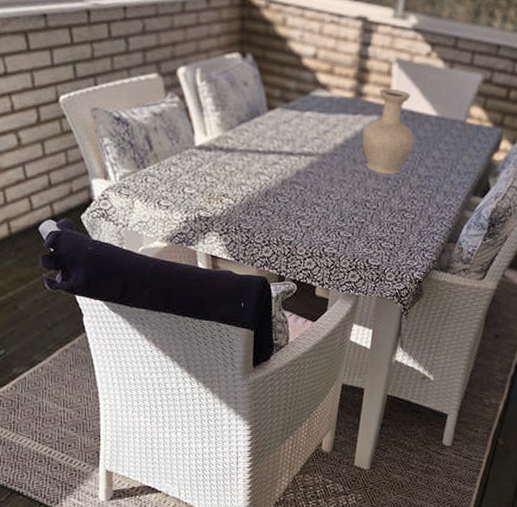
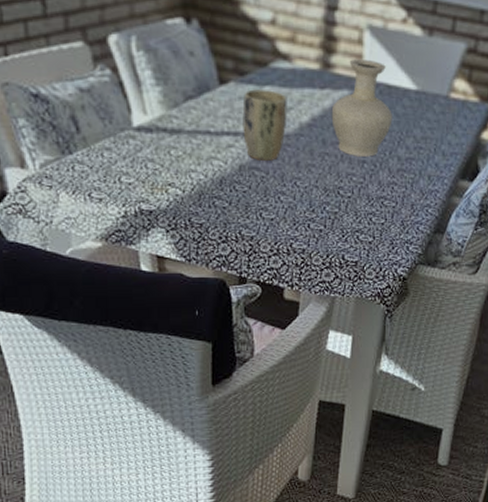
plant pot: none [286,114,325,176] -> present [242,89,287,161]

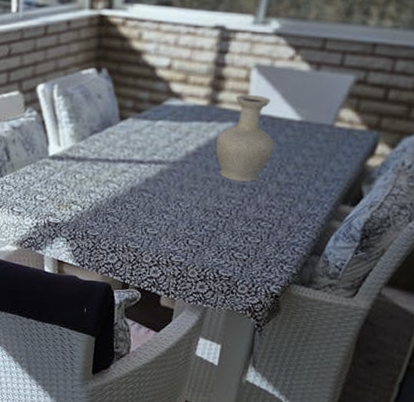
plant pot: present [242,89,287,161] -> none [136,124,177,184]

